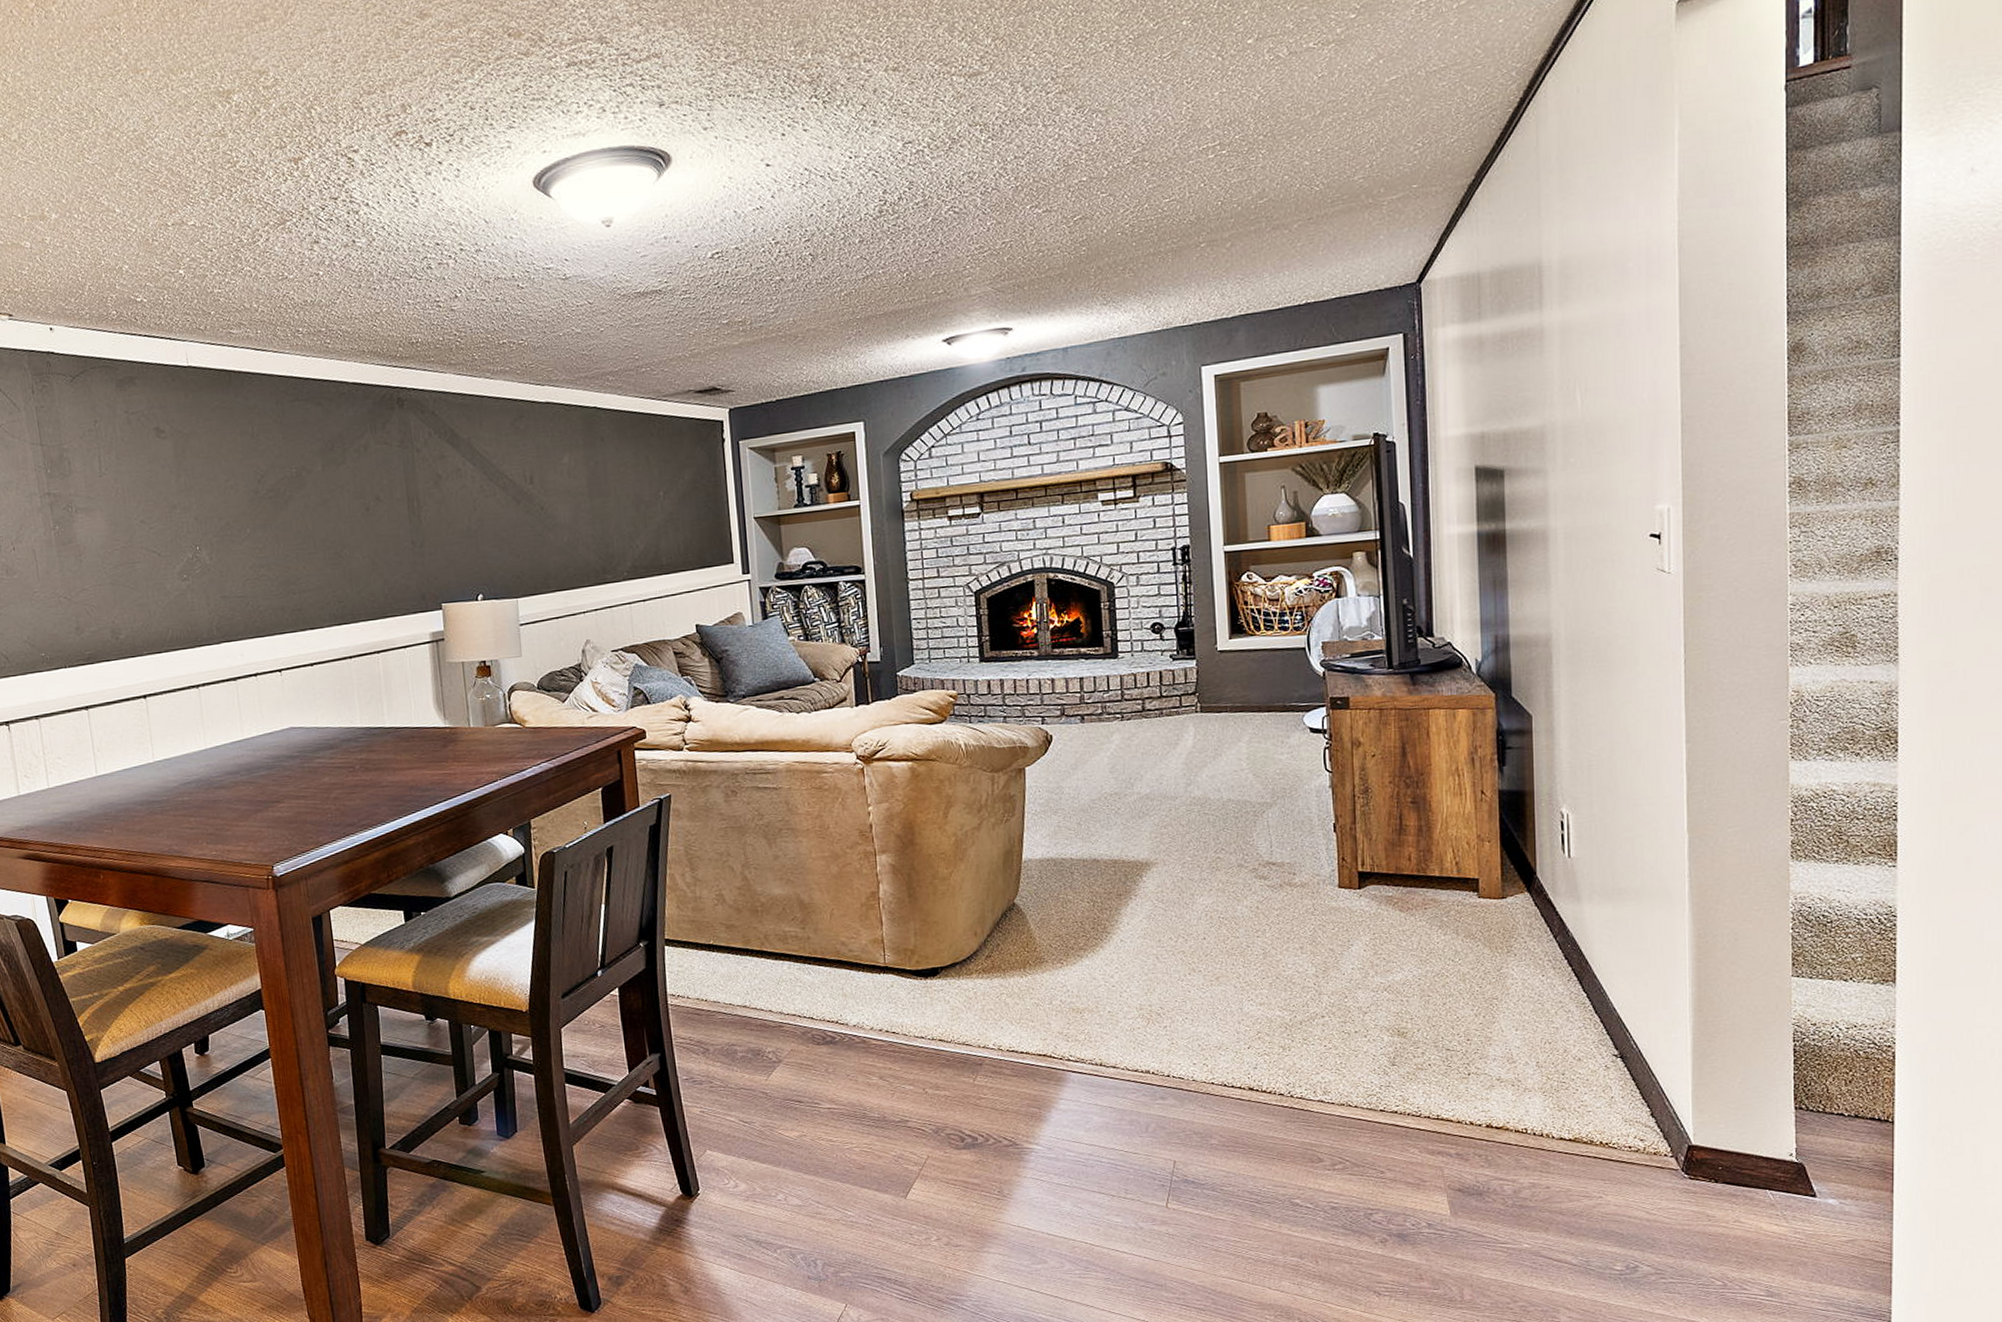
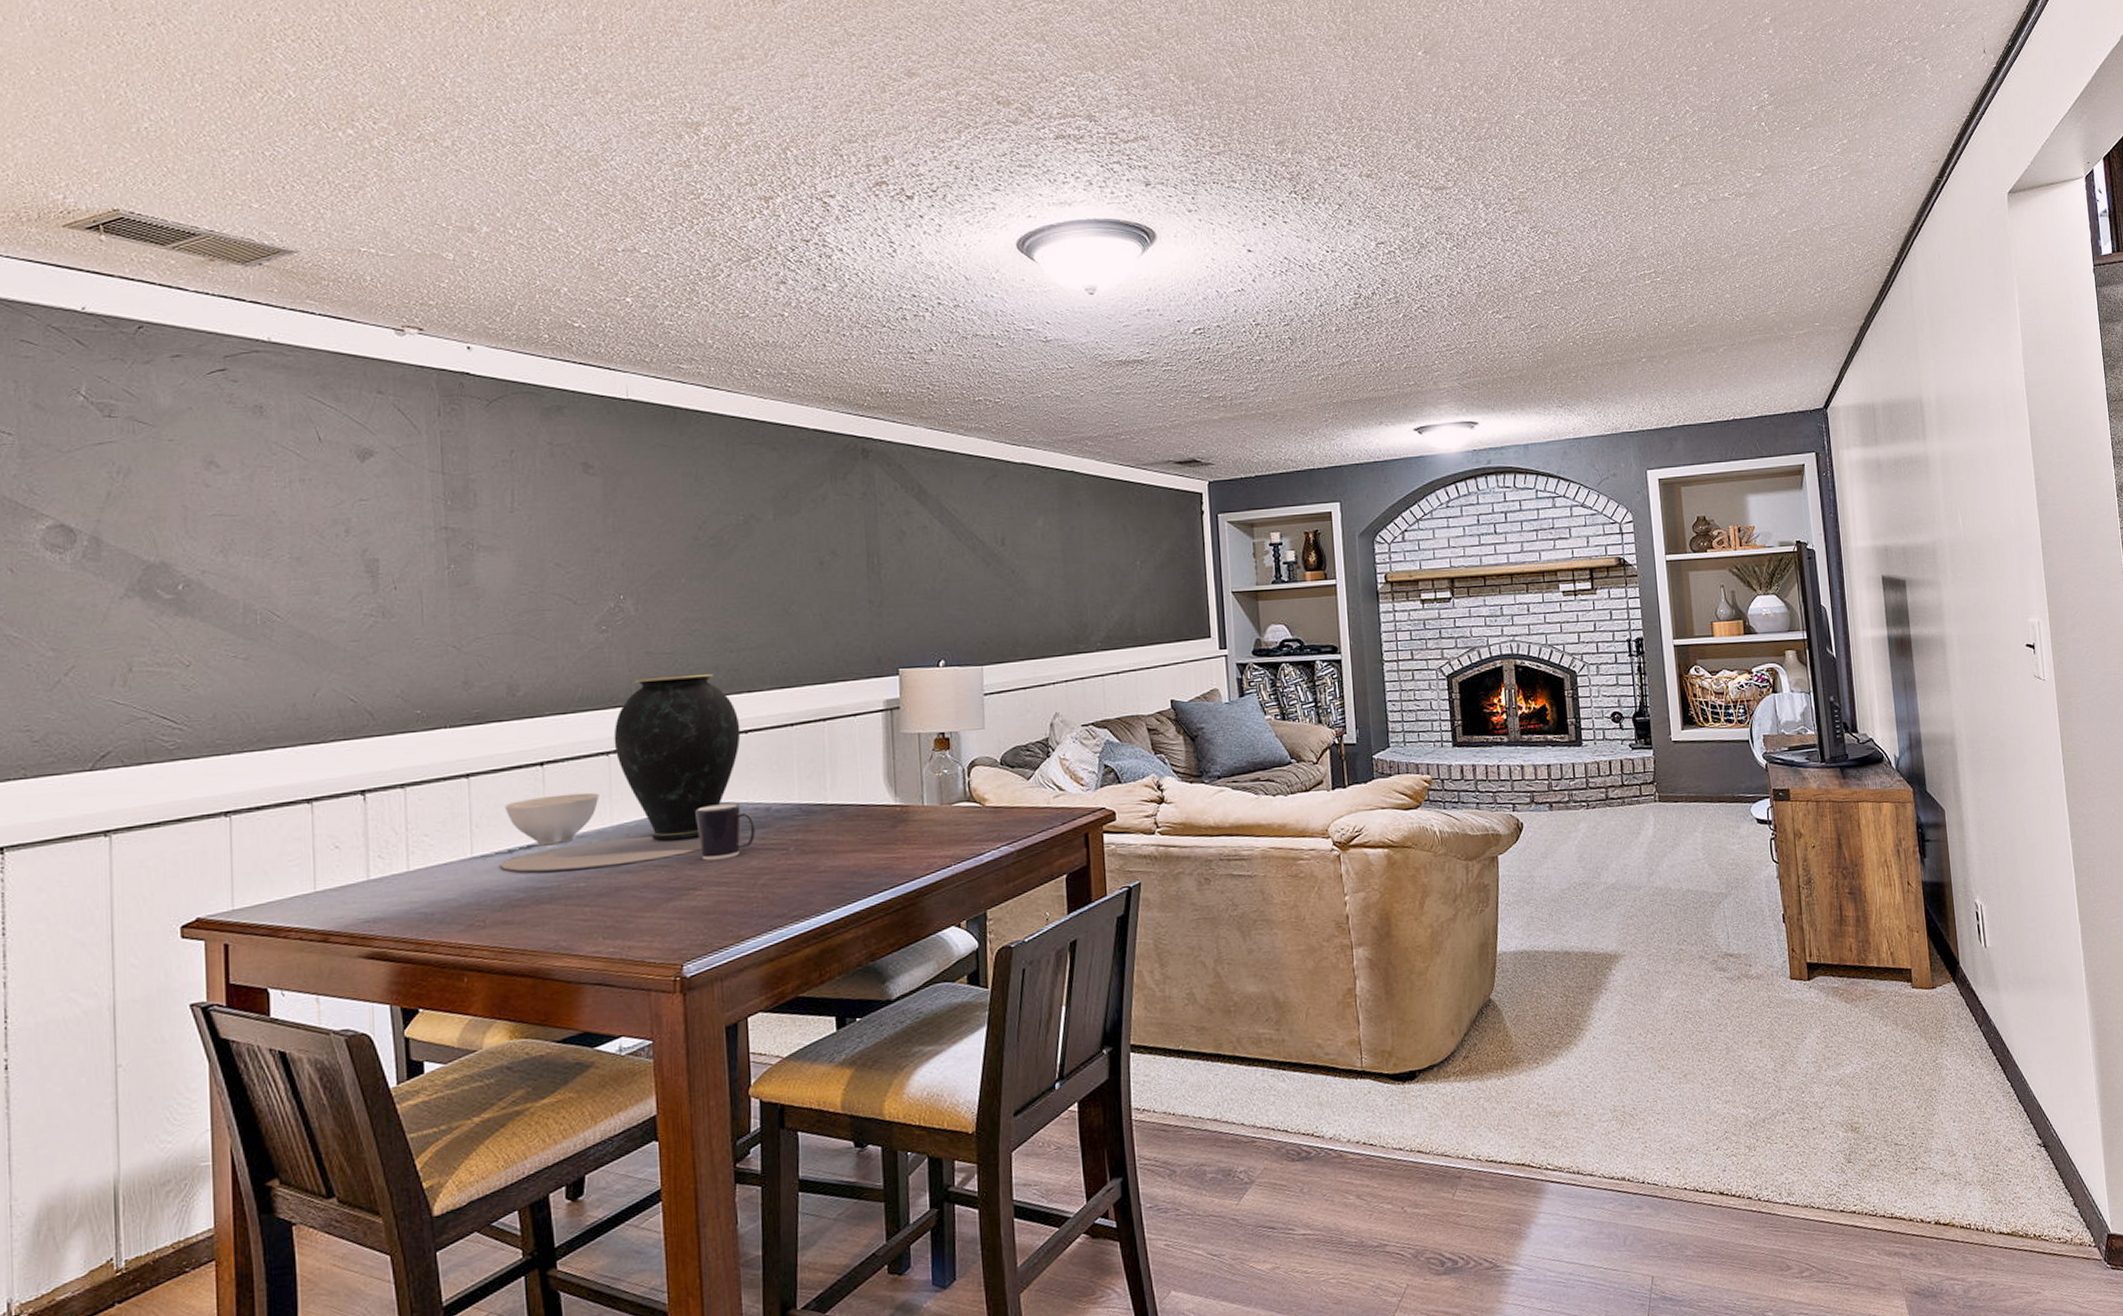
bowl: none [118,720,194,767] -> present [504,792,599,846]
placemat: none [118,756,282,788] -> present [499,836,702,872]
vase: none [201,614,308,762] -> present [613,674,741,842]
mug: none [273,727,326,778] -> present [695,803,755,861]

